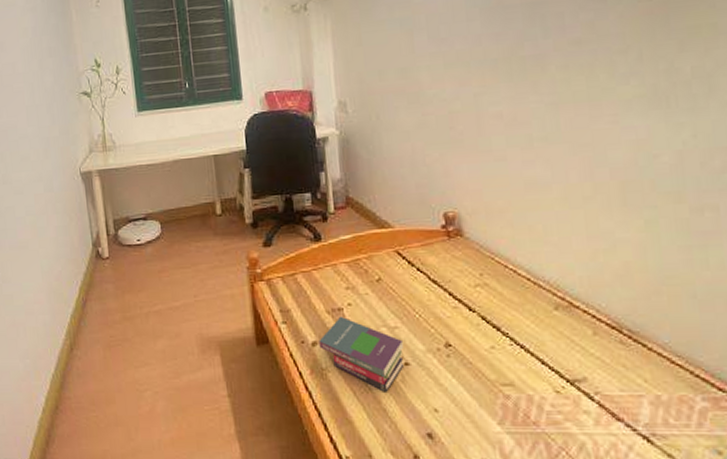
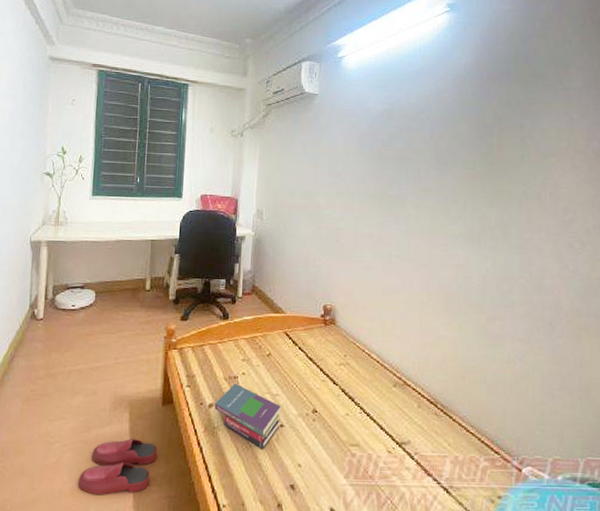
slippers: none [177,383,260,446] -> present [78,438,158,495]

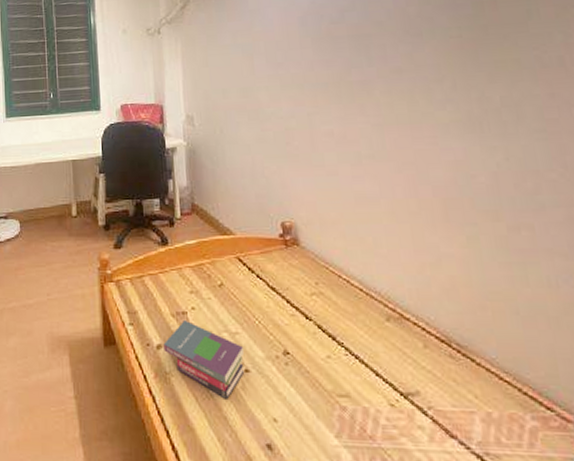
slippers: present [78,438,158,495] -> none [23,384,105,449]

